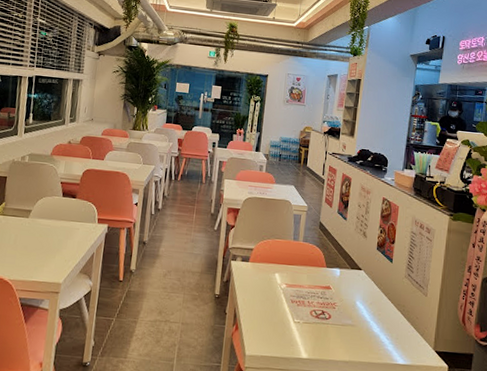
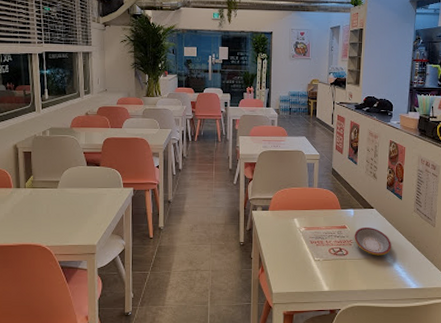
plate: none [338,289,379,324] -> present [354,227,391,256]

